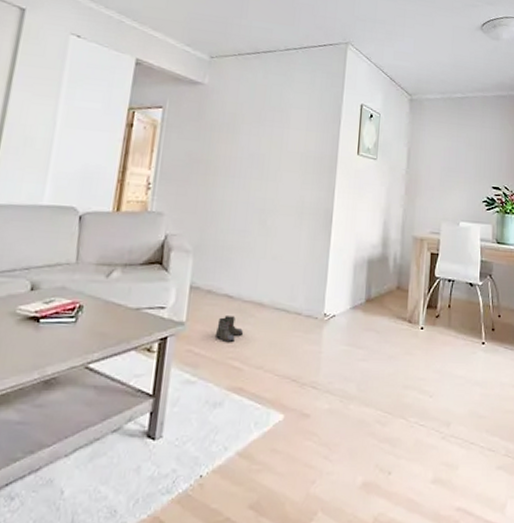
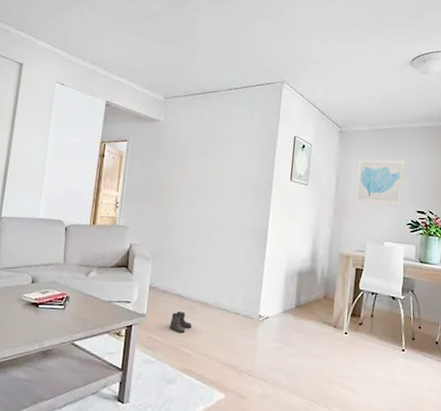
wall art: none [428,131,479,181] -> present [355,159,406,206]

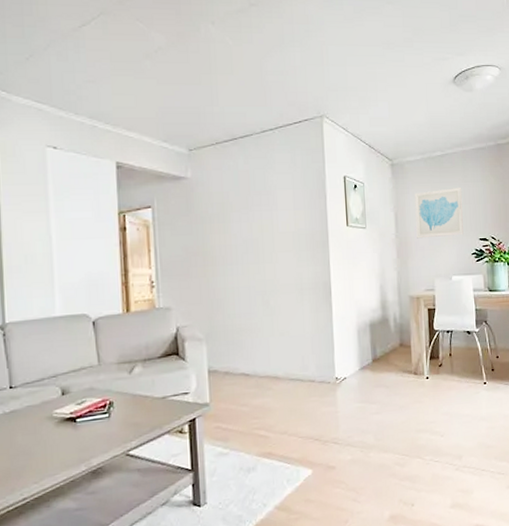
boots: present [169,311,192,334] -> none [238,391,264,416]

